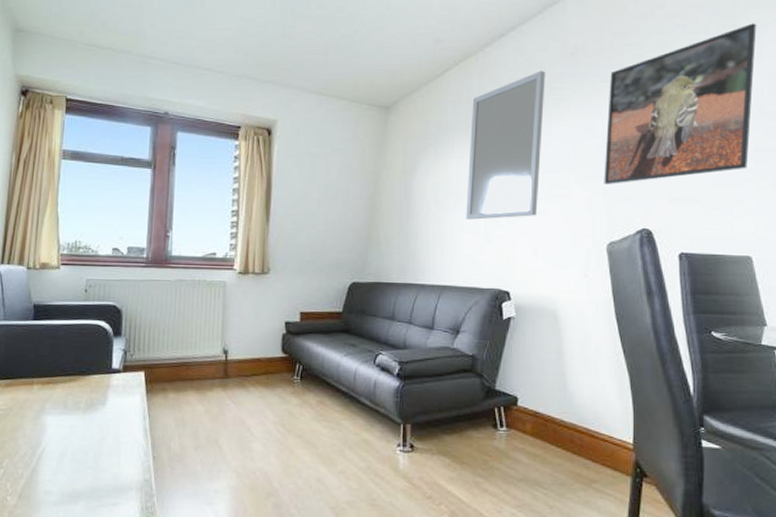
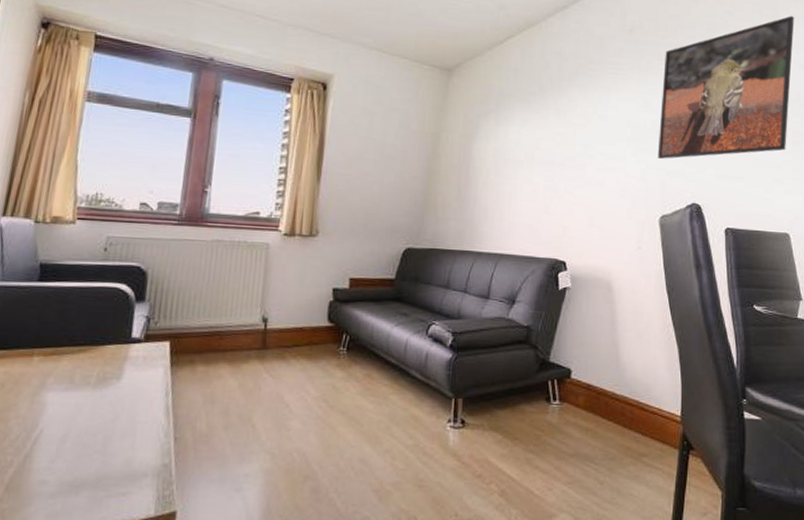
home mirror: present [466,70,546,220] -> none [525,44,605,188]

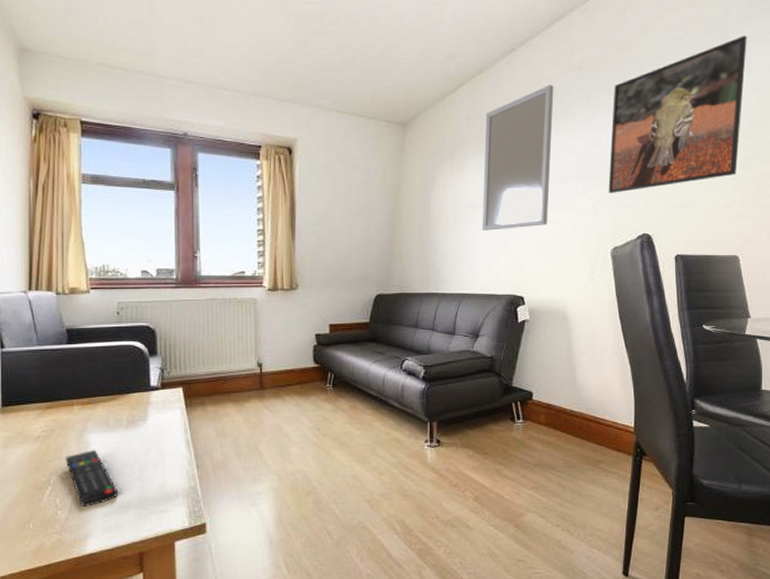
remote control: none [11,411,73,484] -> present [65,449,119,506]
home mirror: none [525,44,605,188] -> present [482,85,554,231]

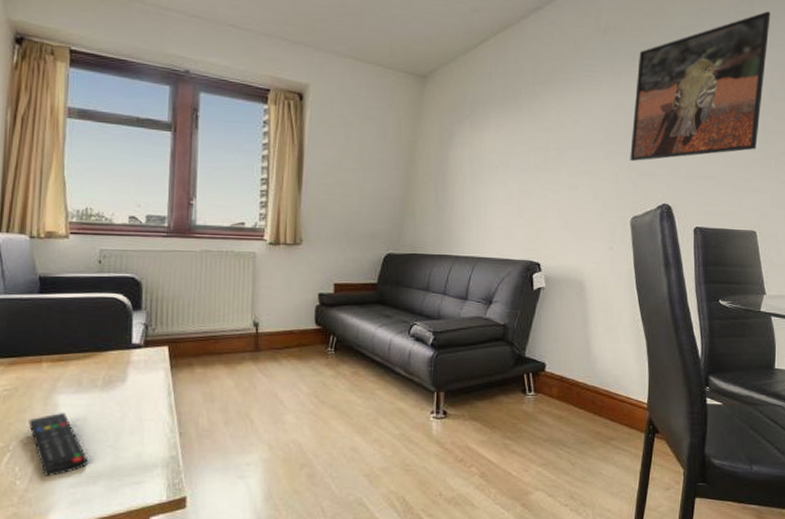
home mirror: present [482,85,554,231] -> none [500,46,579,193]

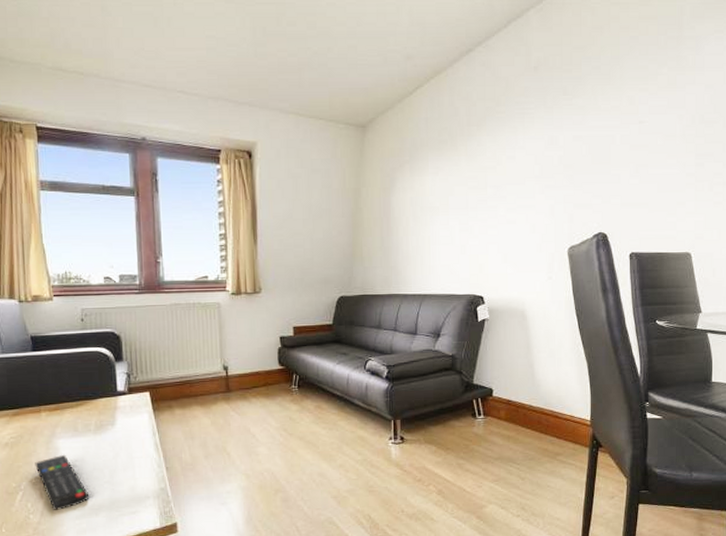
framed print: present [630,11,771,161] -> none [565,34,700,193]

